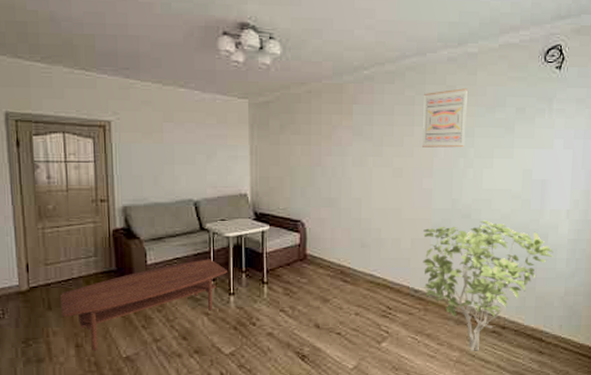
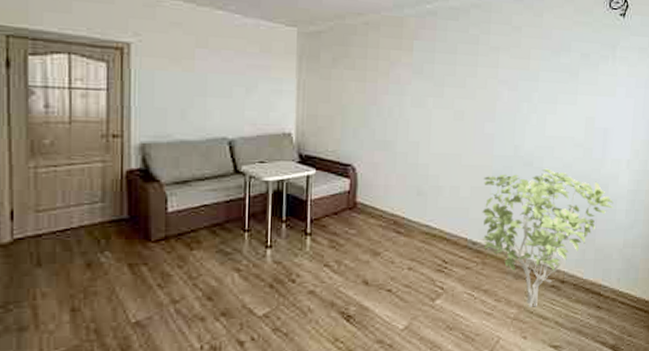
coffee table: present [60,259,227,351] -> none [54,206,264,316]
wall art: present [422,88,468,148] -> none [486,30,533,92]

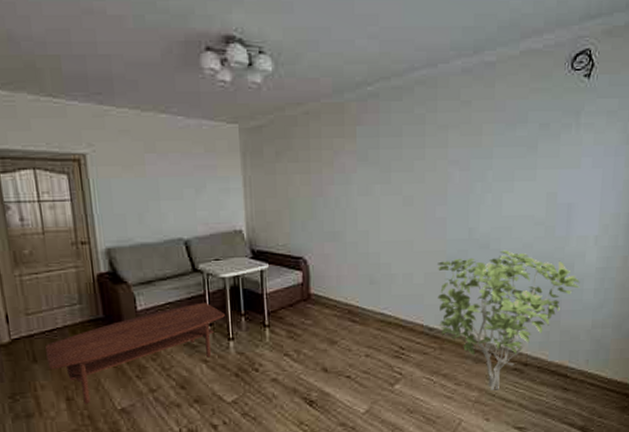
coffee table: none [54,206,264,316] -> present [45,302,225,404]

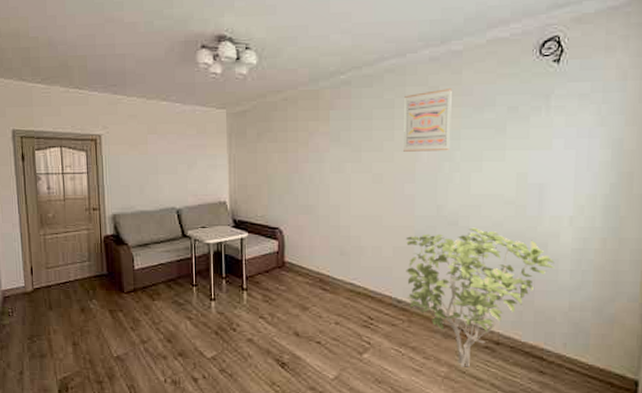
coffee table: present [45,302,225,404] -> none [60,265,208,349]
wall art: none [435,103,485,172] -> present [404,88,452,152]

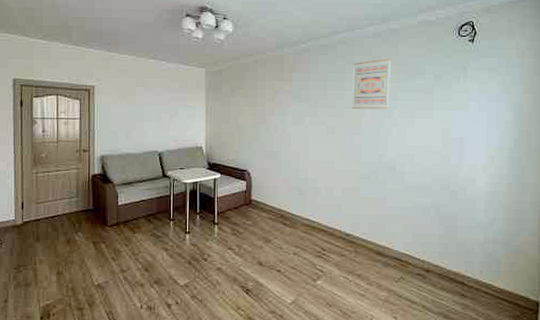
shrub: present [406,227,555,367] -> none [353,173,472,292]

